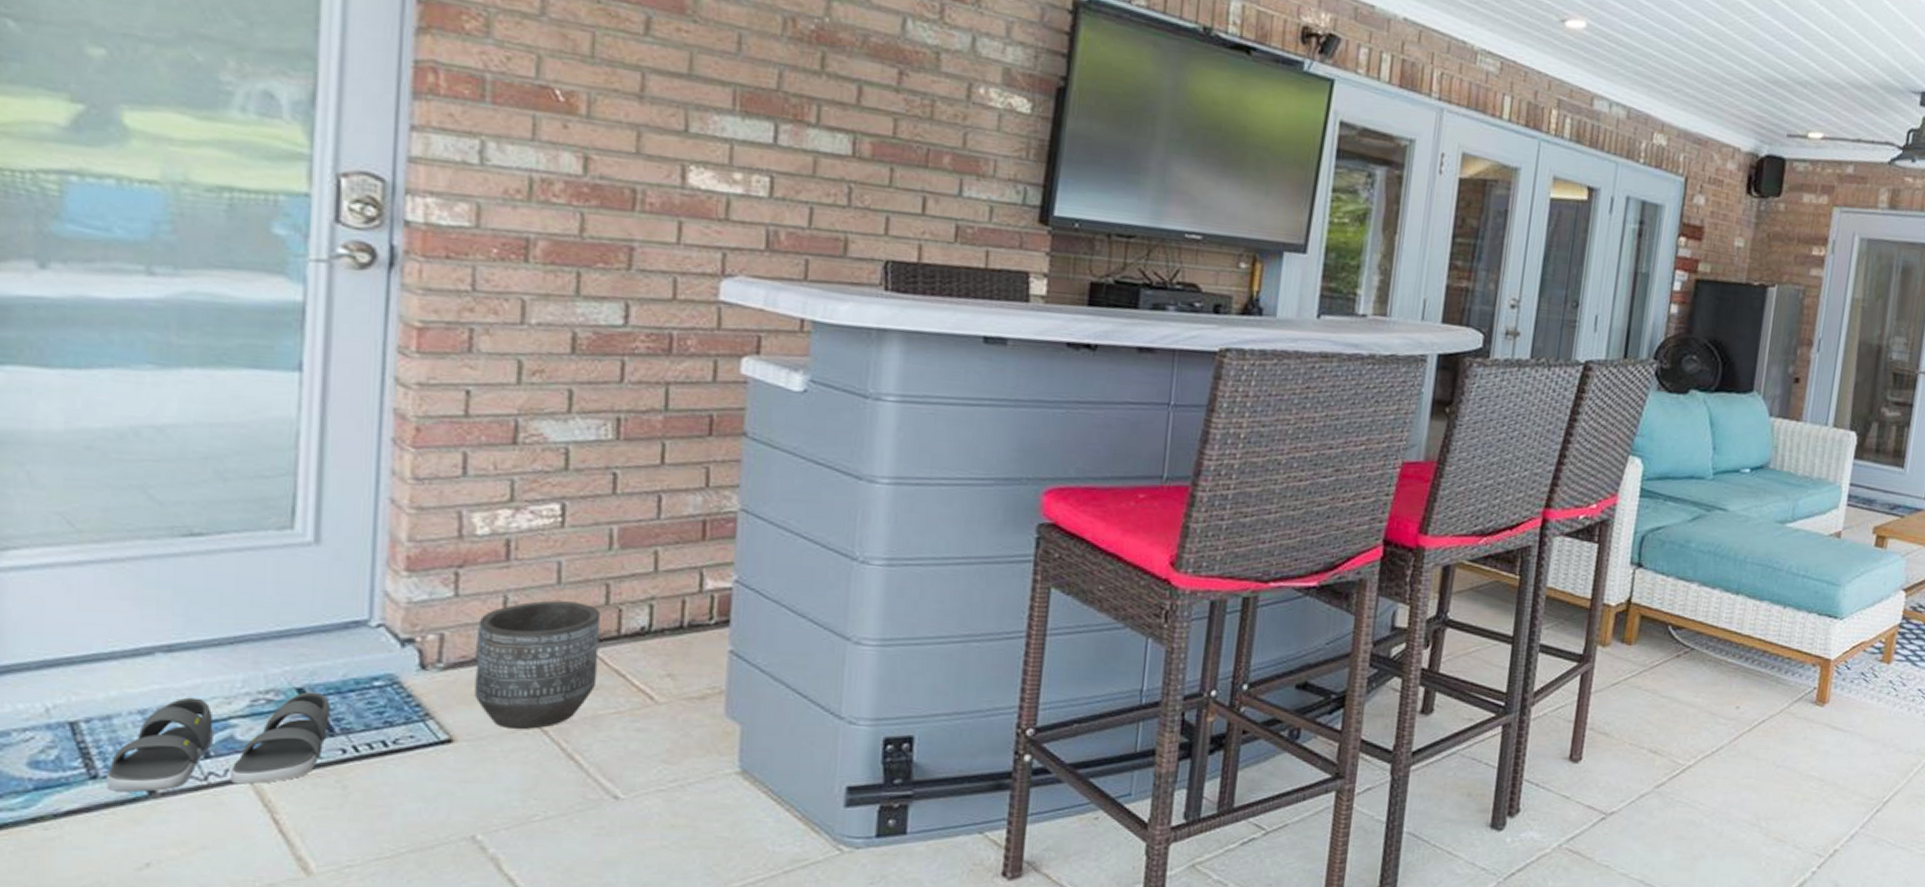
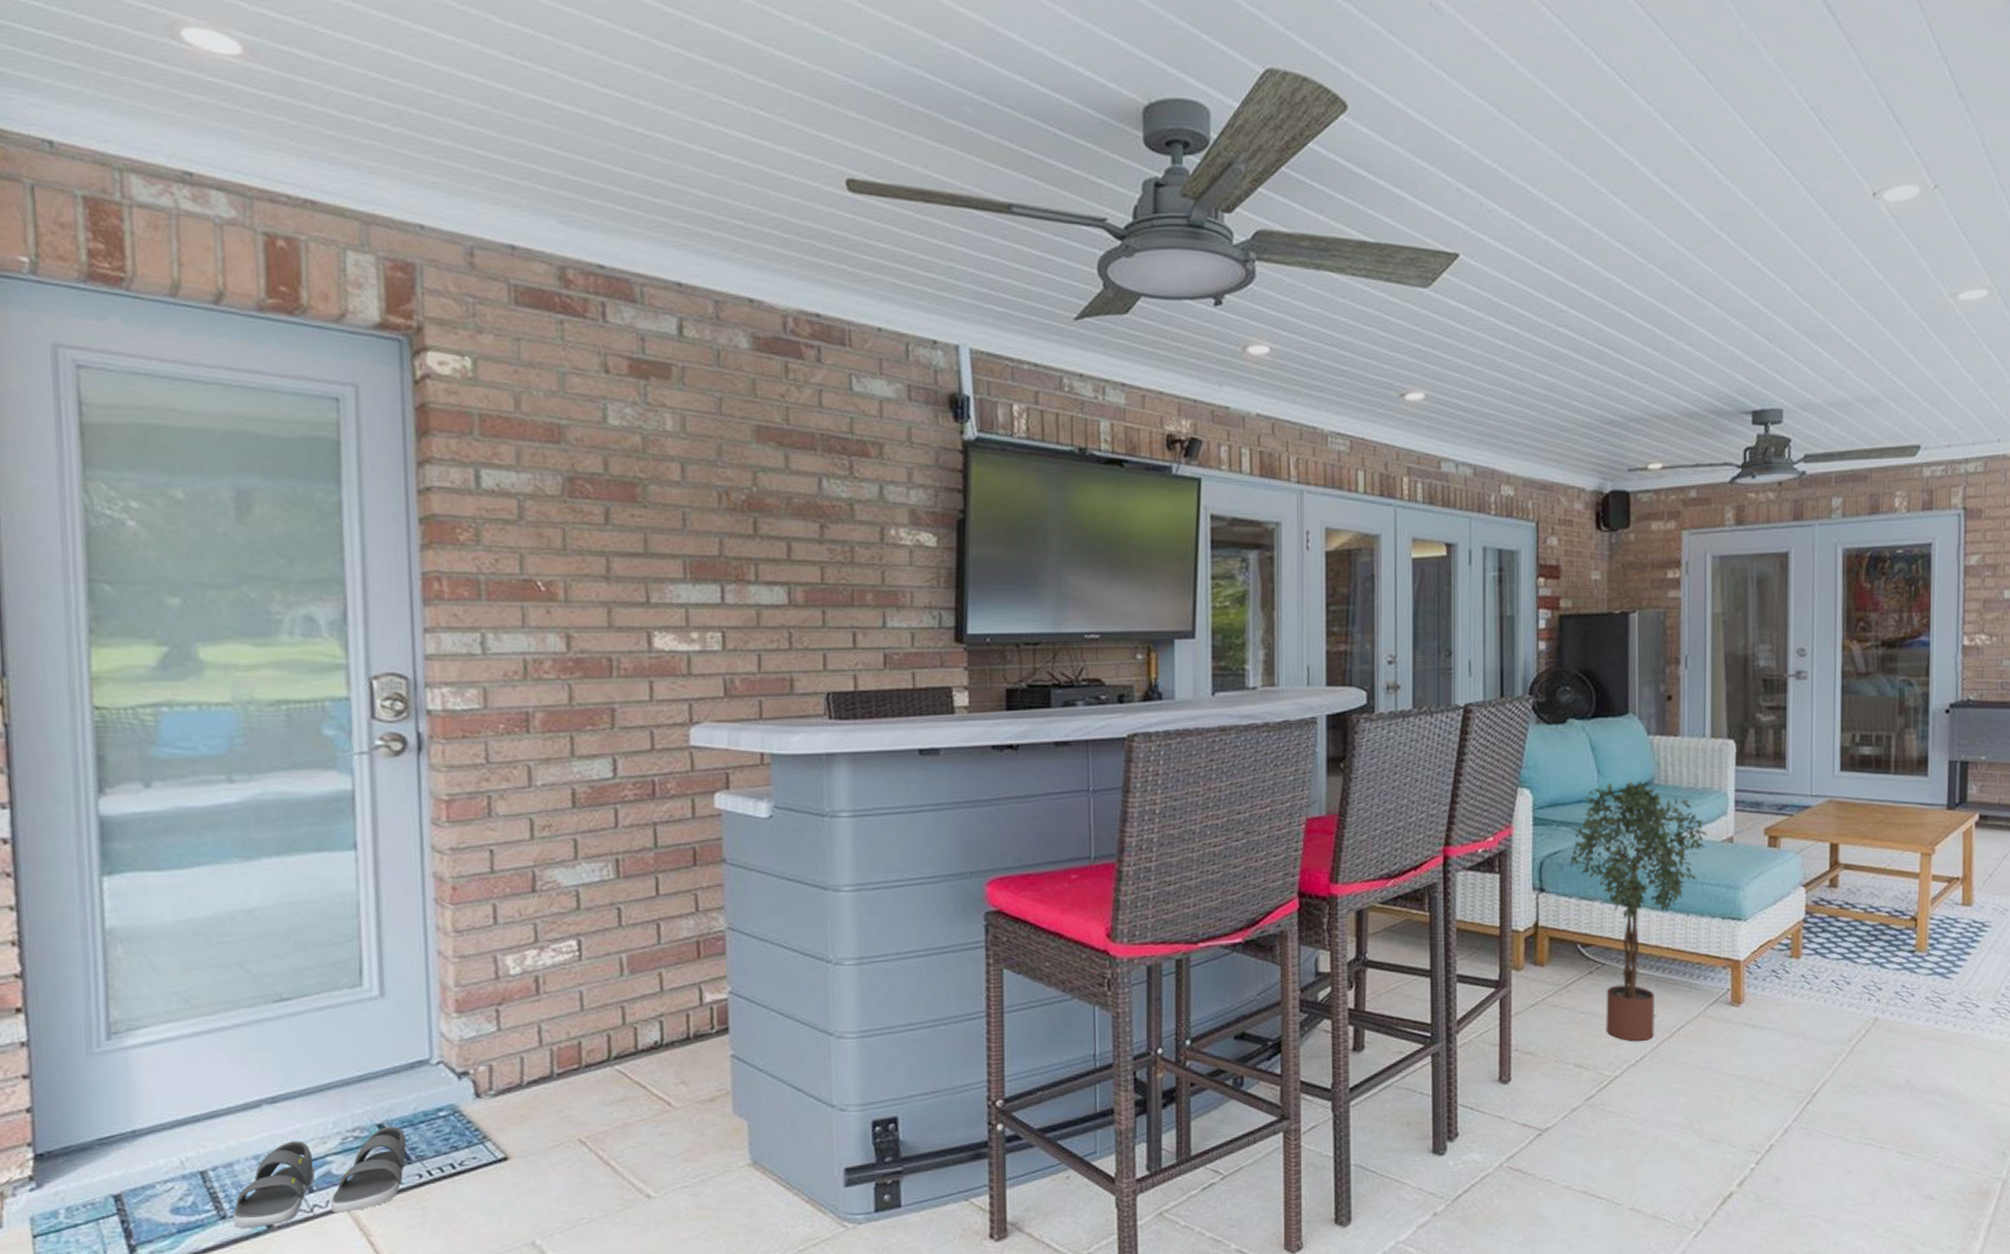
planter: present [474,600,601,729] -> none [519,1025,622,1143]
potted tree: none [1672,461,1816,732] -> present [1569,780,1707,1041]

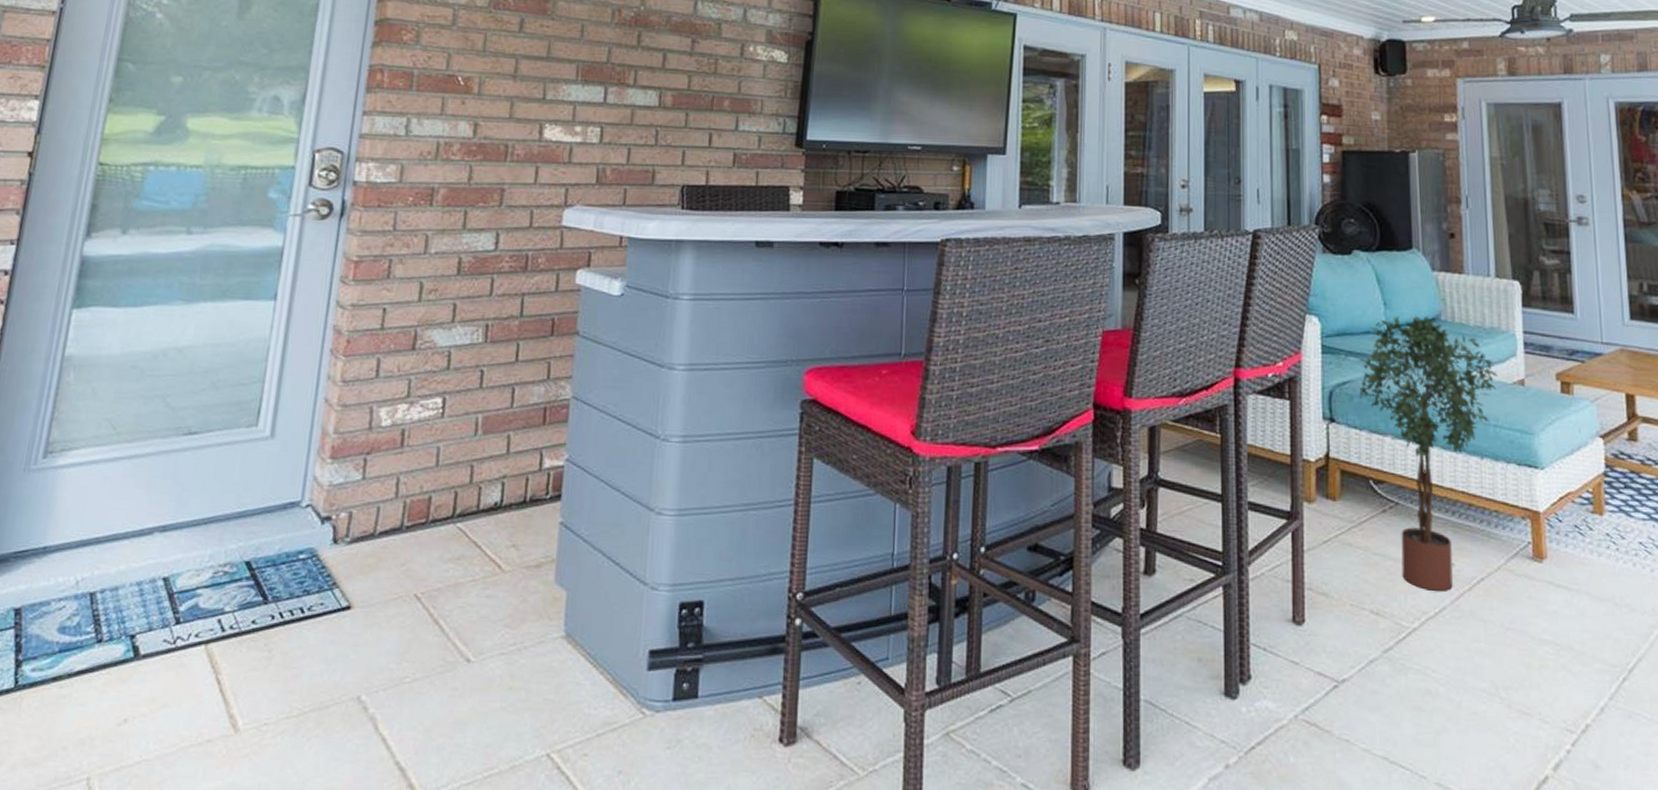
sandal: present [233,1126,406,1228] -> none [107,564,267,654]

